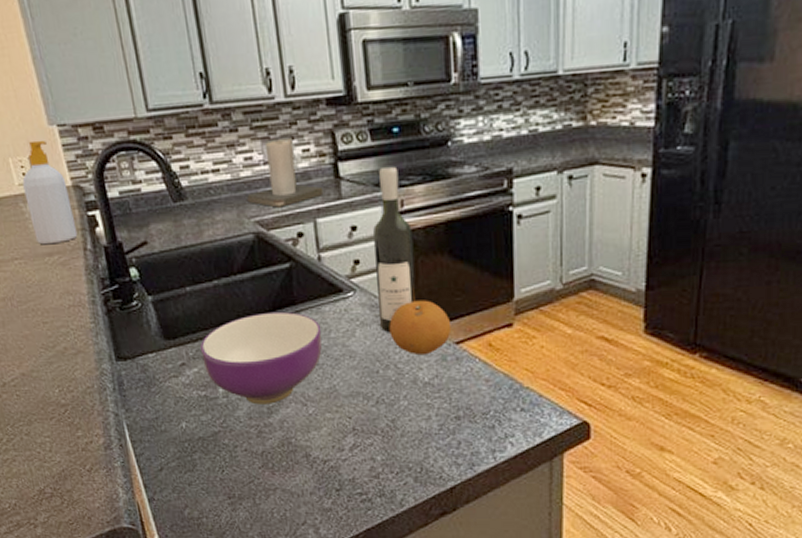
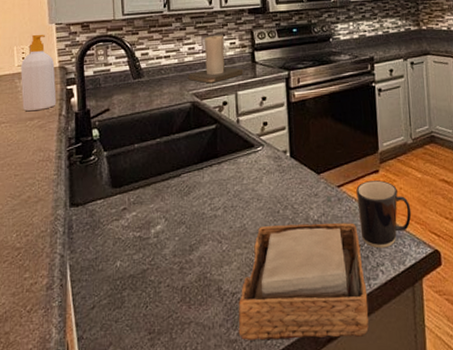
bowl: present [200,311,322,405] -> none [140,163,237,243]
napkin holder: none [331,386,493,512] -> present [238,222,369,340]
bottle: present [373,166,415,333] -> none [278,54,307,180]
fruit: present [389,300,452,356] -> none [288,152,334,197]
mug: none [481,336,555,418] -> present [356,180,412,249]

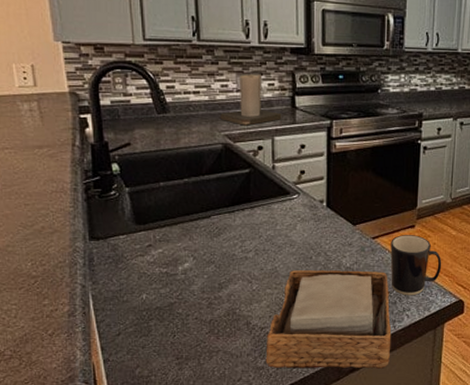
soap bottle: present [21,34,57,112] -> none [23,52,68,139]

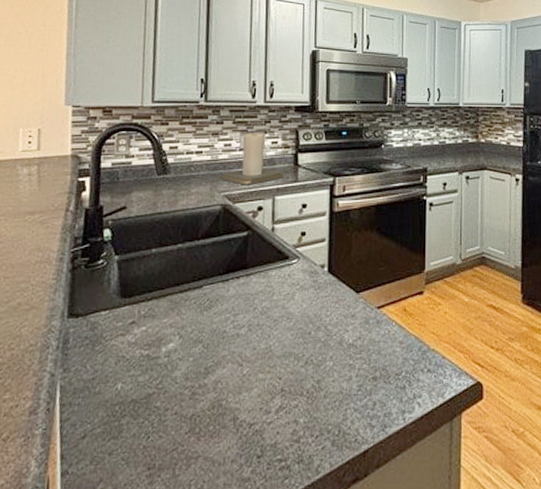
napkin holder: present [265,270,392,369] -> none [252,347,401,479]
mug: present [390,235,442,296] -> none [397,303,455,379]

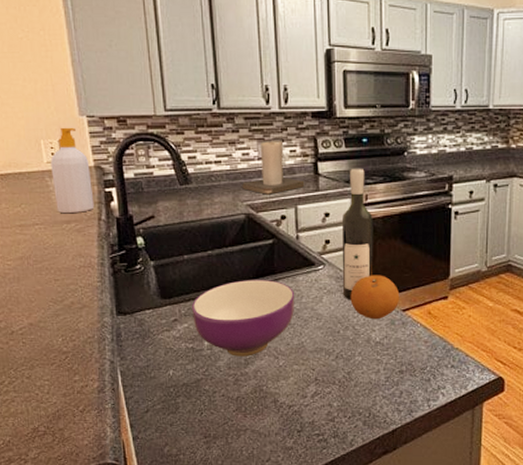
soap bottle: none [22,116,67,204] -> present [51,127,95,214]
bowl: none [152,274,266,365] -> present [191,279,295,357]
bottle: none [316,159,350,297] -> present [342,168,373,301]
fruit: none [323,269,375,318] -> present [350,275,400,320]

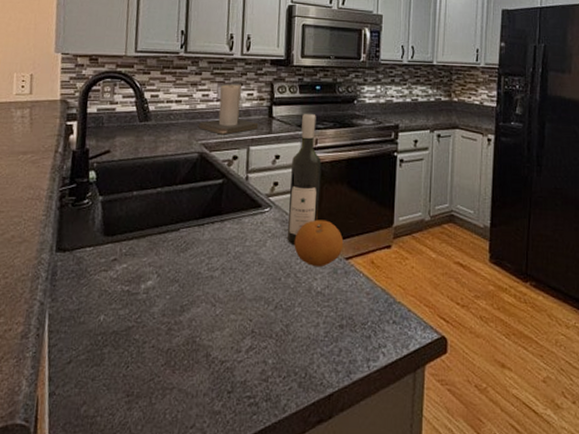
soap bottle: present [51,127,95,214] -> none [16,62,57,145]
bowl: present [191,279,295,357] -> none [133,219,239,303]

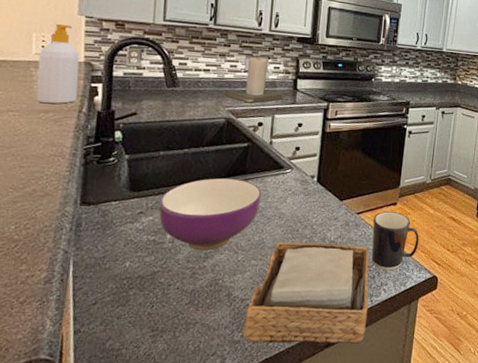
soap bottle: none [16,62,57,145] -> present [36,23,80,104]
bowl: none [133,219,239,303] -> present [159,177,262,251]
napkin holder: none [223,293,365,421] -> present [242,242,369,344]
bottle: present [286,113,322,246] -> none [305,87,340,202]
fruit: present [294,219,344,268] -> none [312,180,356,221]
mug: none [364,256,421,329] -> present [371,211,420,271]

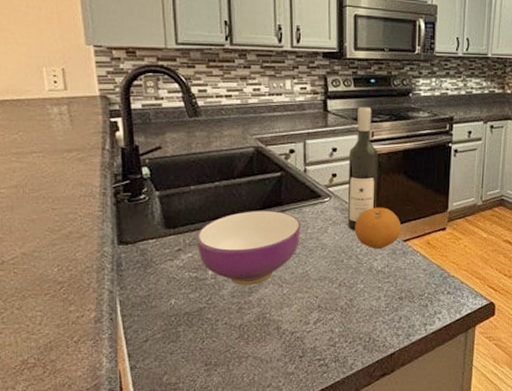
soap bottle: present [36,23,80,104] -> none [53,55,98,143]
paper towel roll: present [226,57,284,104] -> none [252,78,314,129]
napkin holder: present [242,242,369,344] -> none [296,273,423,374]
bottle: none [305,87,340,202] -> present [347,106,379,231]
fruit: none [312,180,356,221] -> present [354,207,402,249]
mug: present [371,211,420,271] -> none [421,237,473,299]

